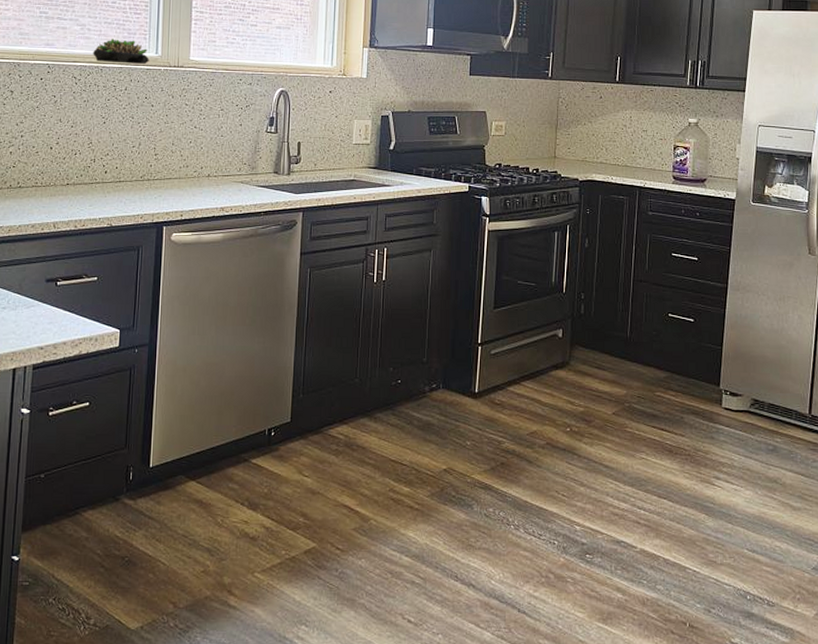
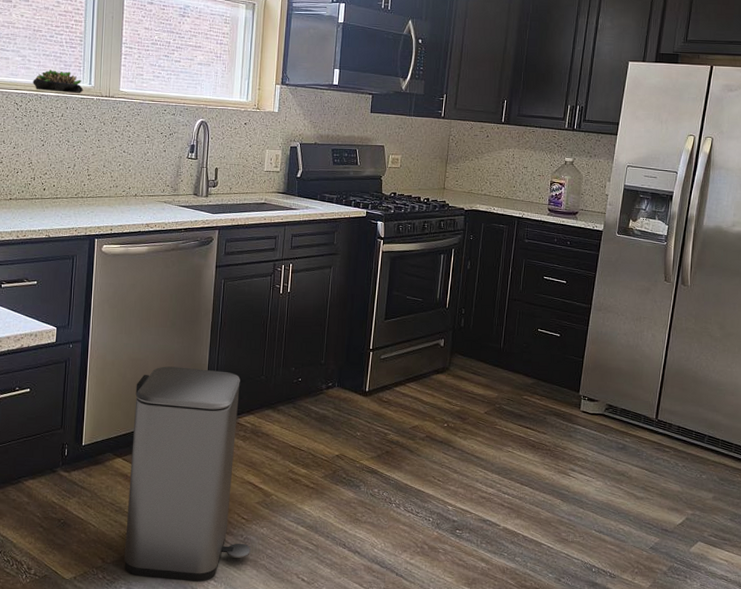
pedal bin: none [199,371,347,627] -> present [124,366,251,582]

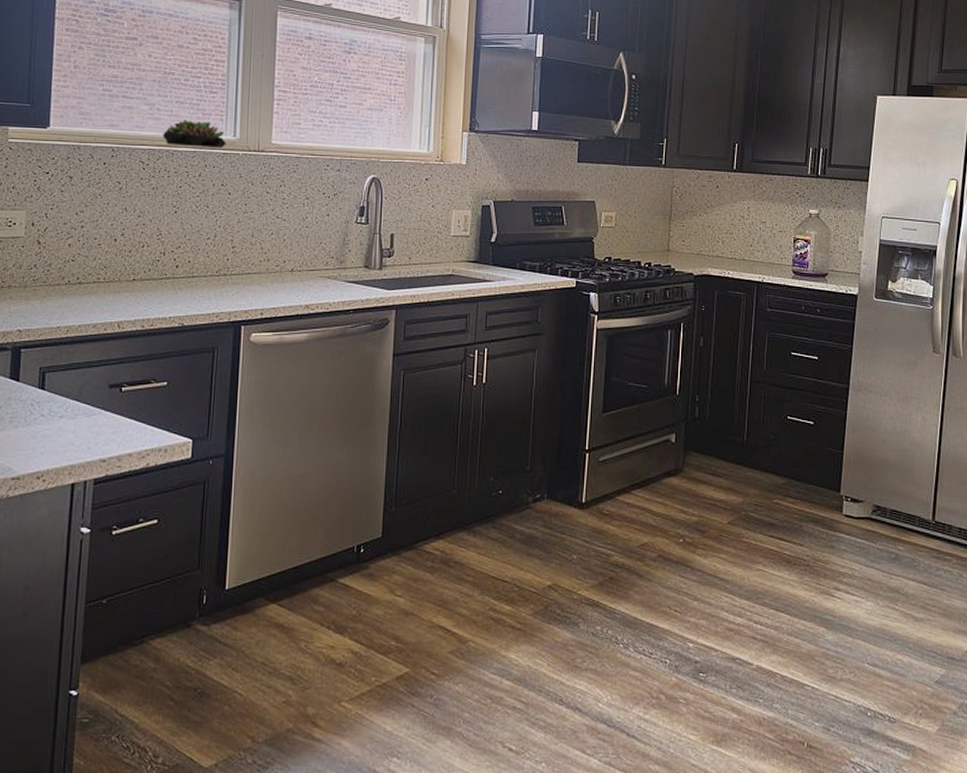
pedal bin: present [124,366,251,582] -> none [280,483,443,761]

